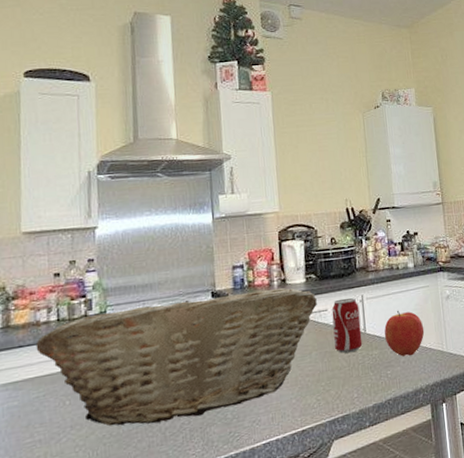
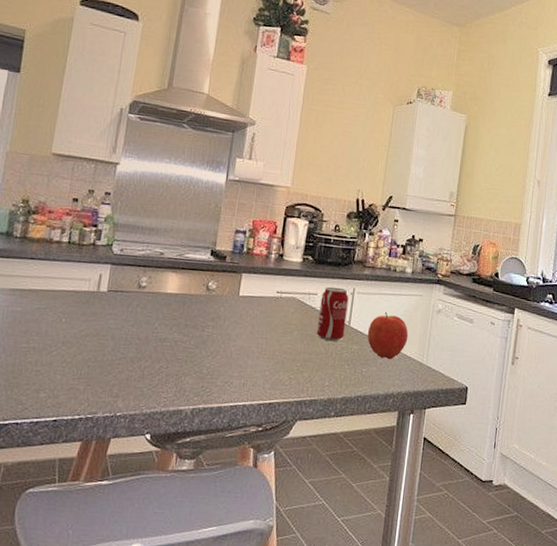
fruit basket: present [35,287,317,426] -> none [45,245,309,364]

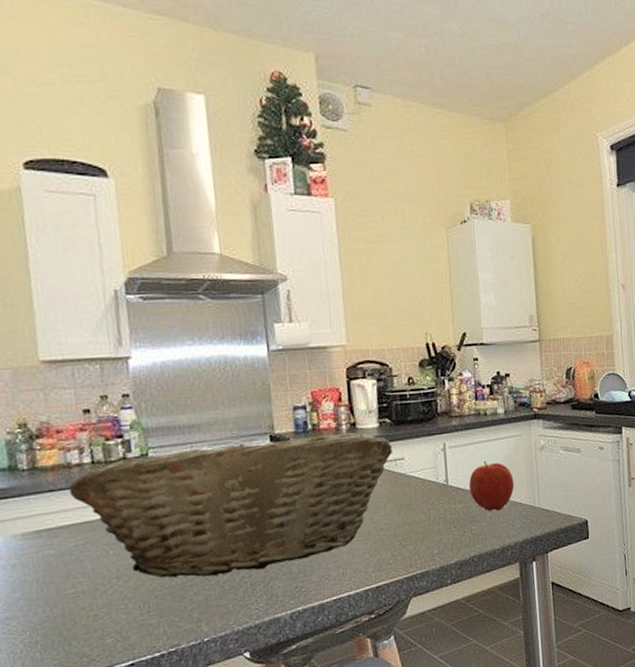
fruit basket: none [45,245,309,364] -> present [68,432,392,578]
beverage can: present [316,286,349,341] -> none [409,445,444,506]

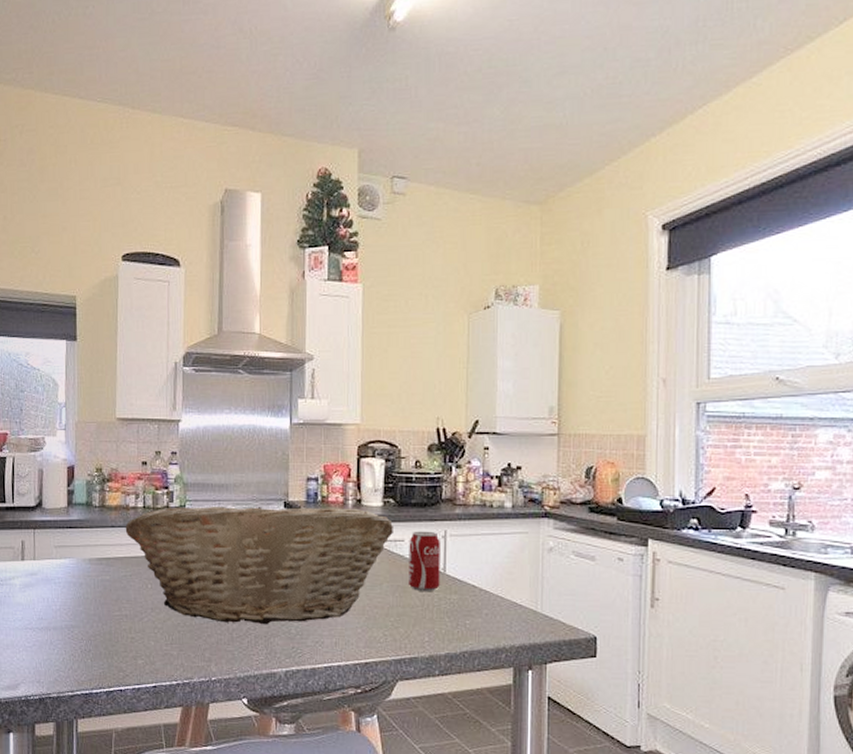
beverage can: none [409,445,444,506] -> present [407,531,440,591]
apple: present [468,460,515,511] -> none [466,554,516,609]

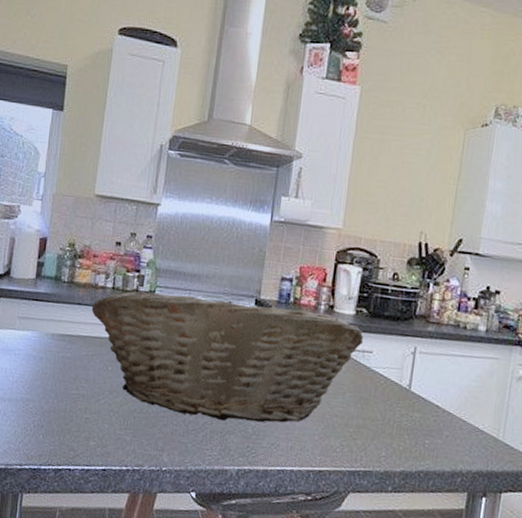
beverage can: present [407,531,440,591] -> none [371,344,409,407]

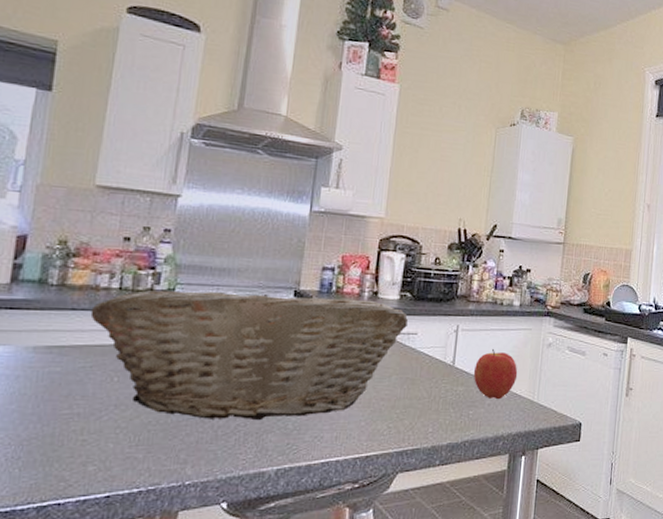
apple: none [430,375,481,433] -> present [473,348,518,400]

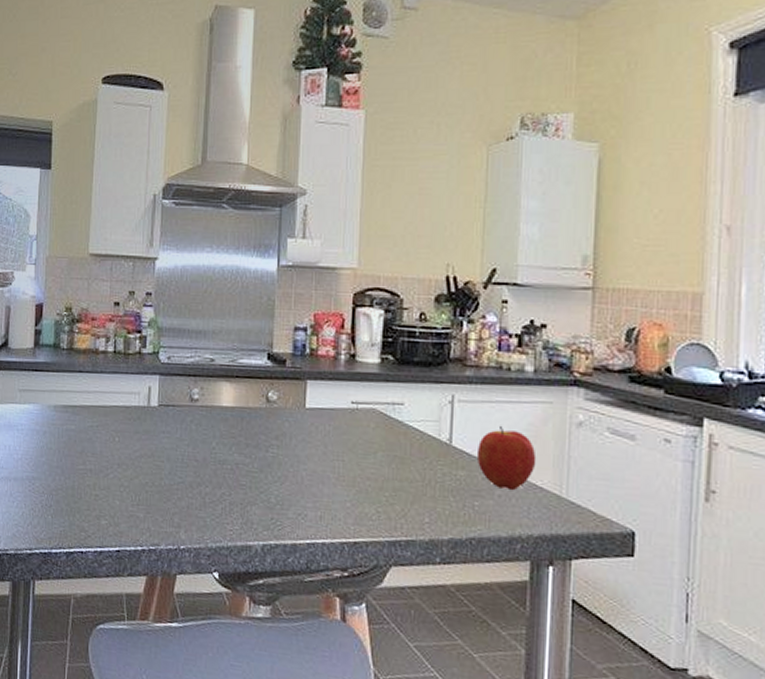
fruit basket: present [90,290,408,421] -> none [93,353,391,491]

